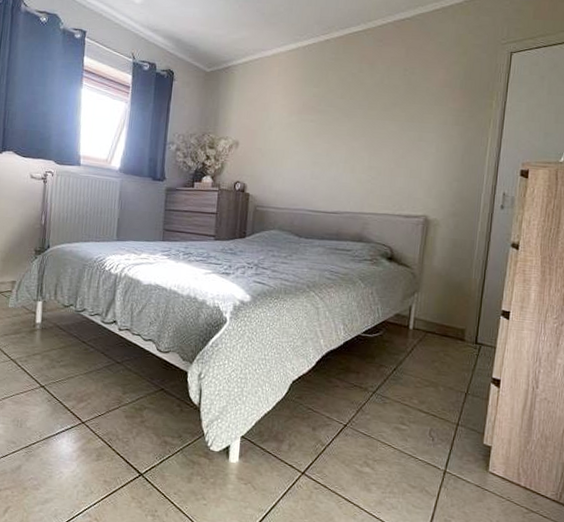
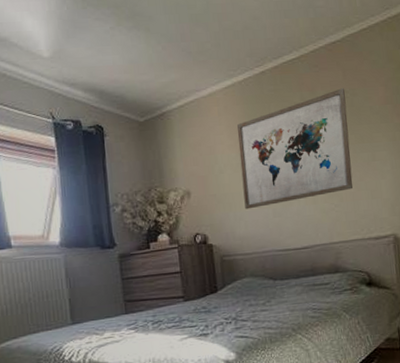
wall art: none [286,65,404,168] -> present [237,88,353,210]

